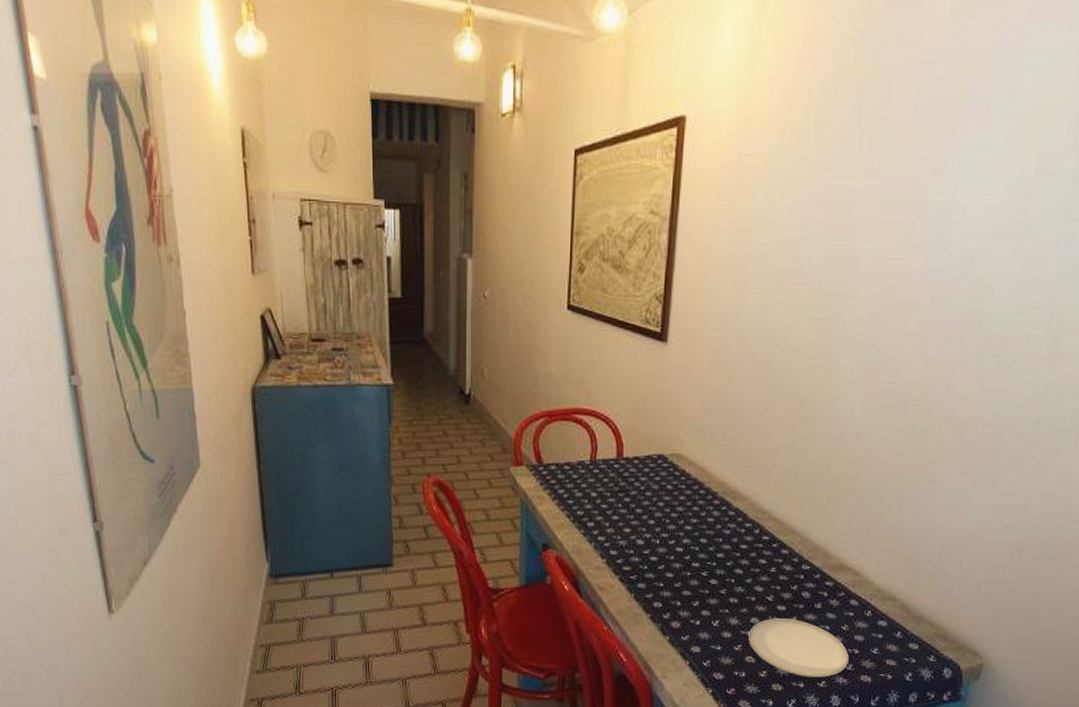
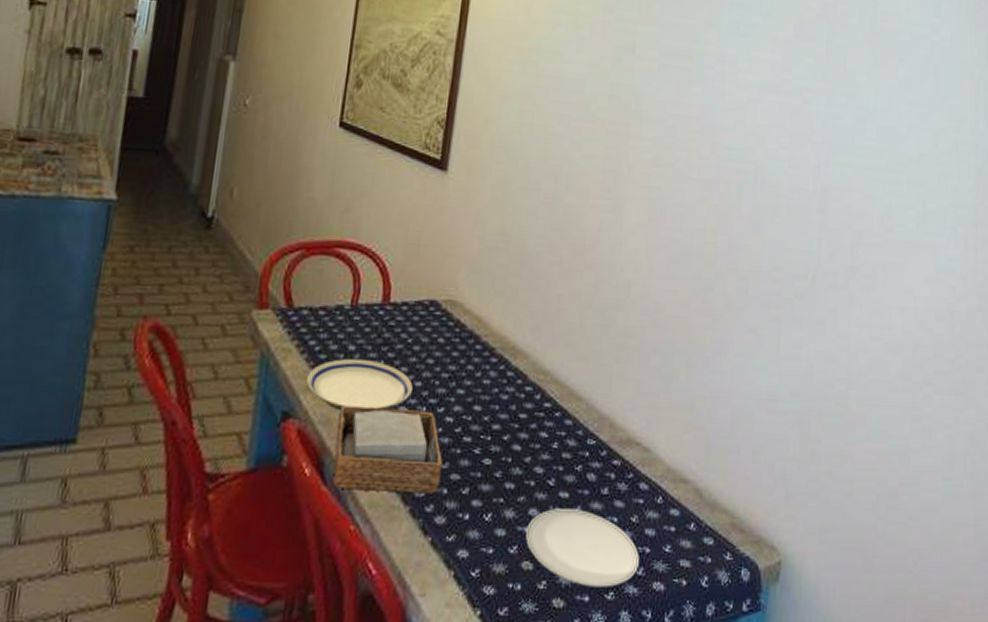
plate: none [560,503,647,543] -> present [307,359,413,410]
napkin holder: none [587,539,675,606] -> present [332,405,442,495]

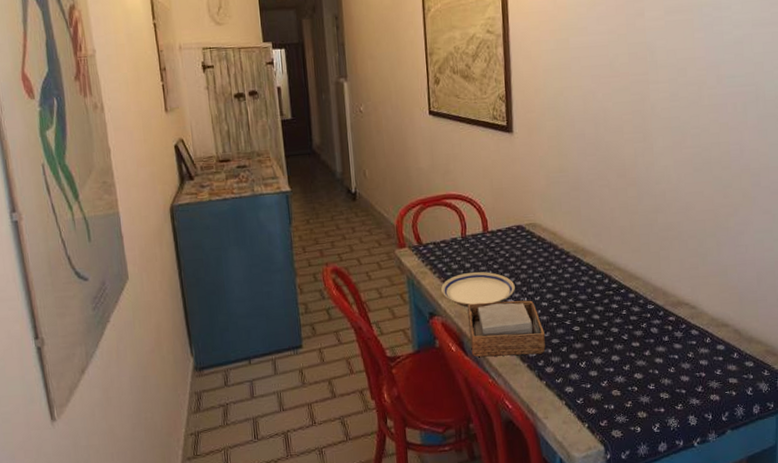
plate: present [526,509,639,587] -> none [612,352,698,403]

